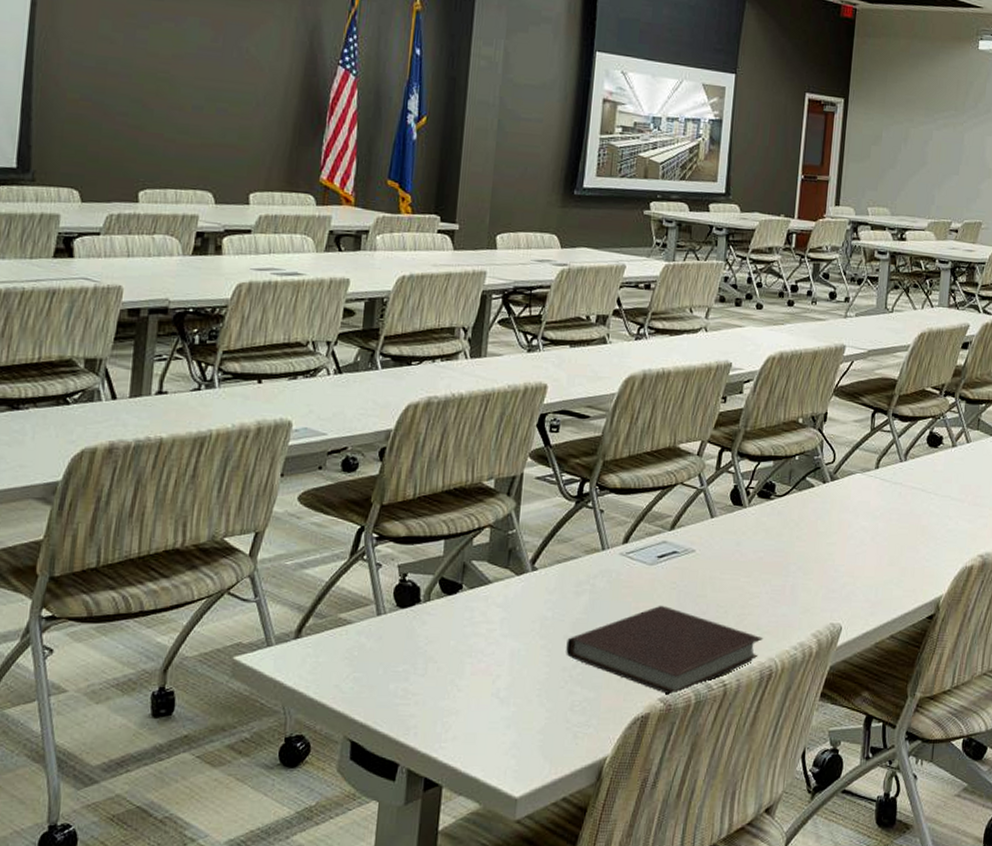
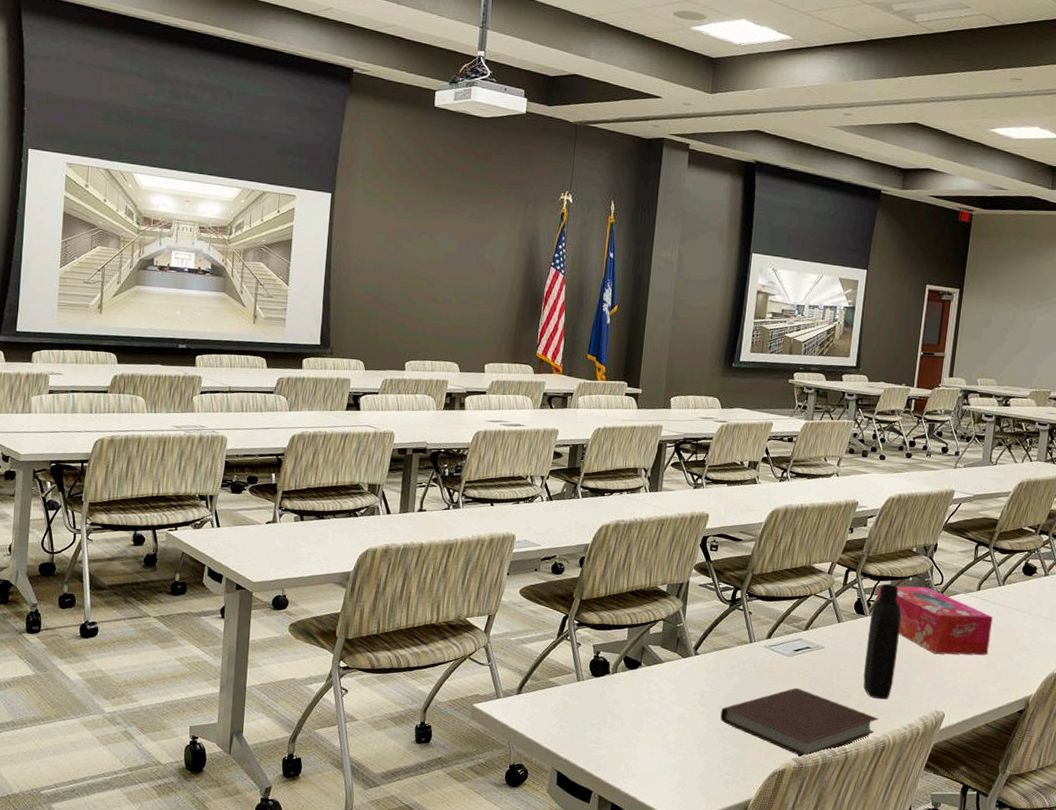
bottle: none [743,466,787,614] -> present [863,584,902,700]
tissue box: none [758,467,895,552] -> present [877,585,993,655]

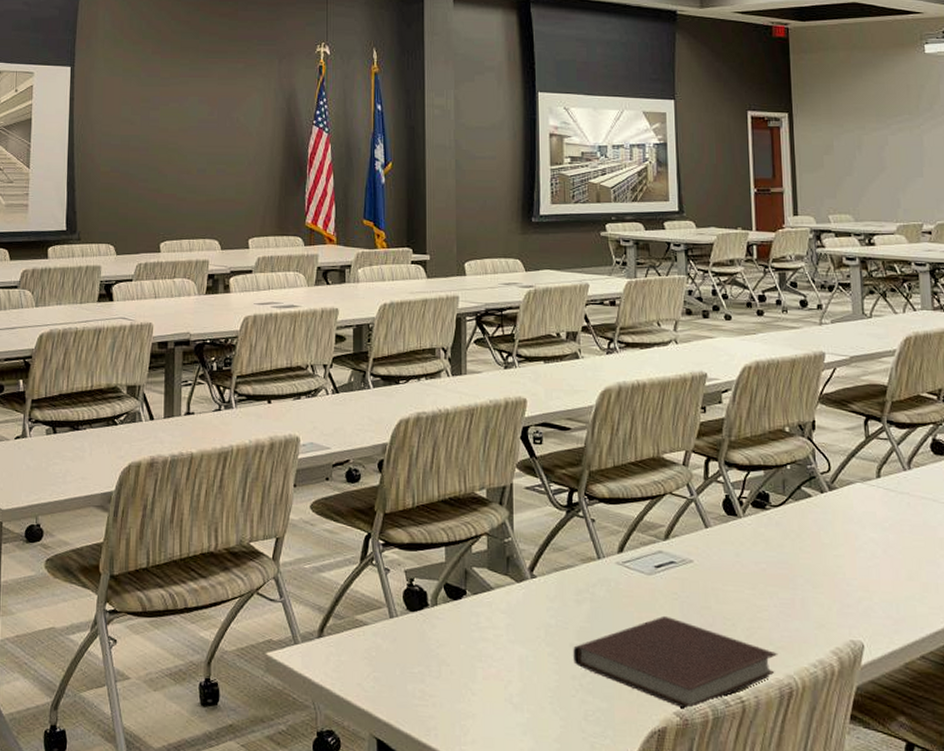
bottle: present [863,584,902,700] -> none [745,475,789,628]
tissue box: present [877,585,993,655] -> none [750,476,907,564]

